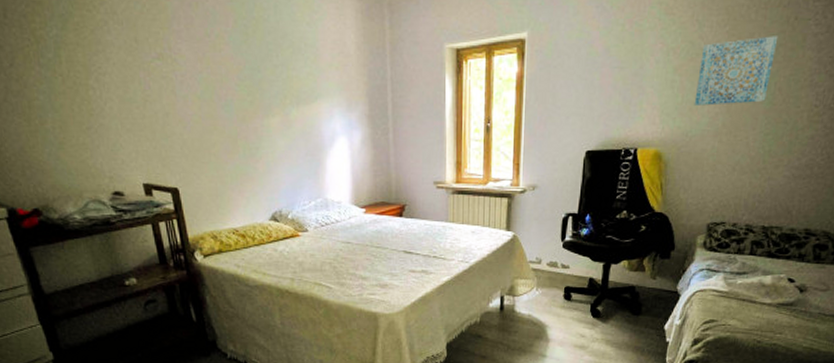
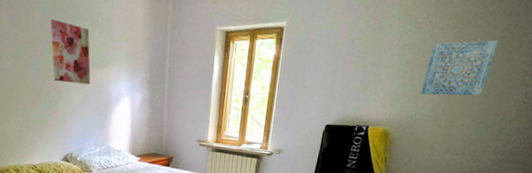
wall art: none [242,50,296,125] -> present [50,19,90,85]

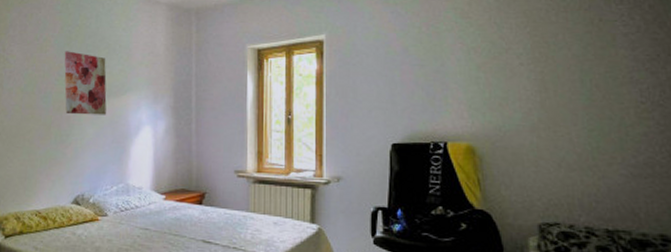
wall art: present [420,40,499,96] -> none [503,36,585,101]

